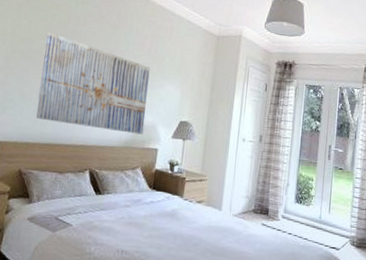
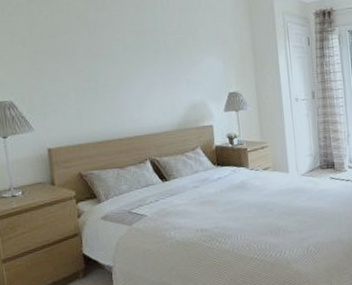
wall art: present [36,31,150,135] -> none [67,24,195,119]

